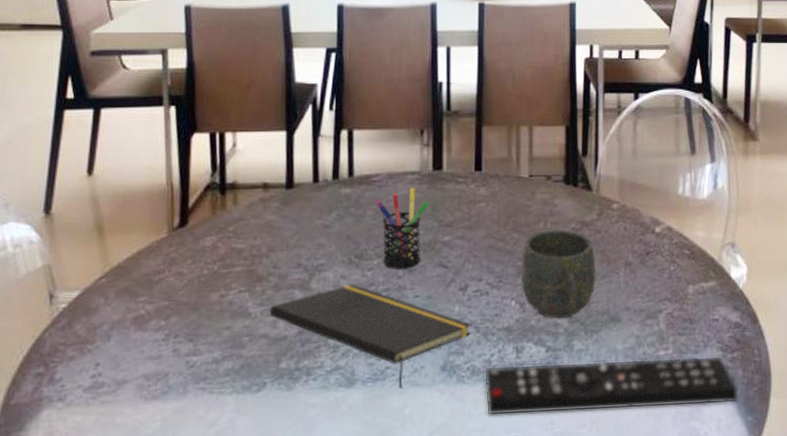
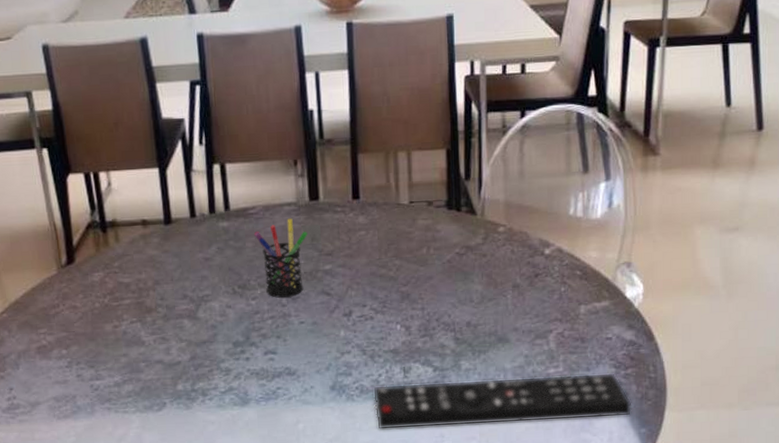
notepad: present [269,284,472,389] -> none [161,312,358,407]
mug: present [521,229,596,319] -> none [404,254,483,341]

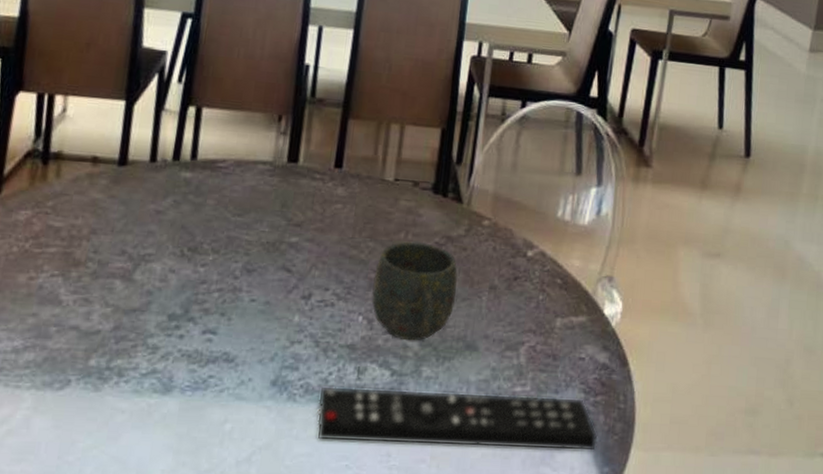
pen holder: present [254,218,308,298] -> none [219,178,279,269]
mug: none [404,254,483,341] -> present [371,241,458,341]

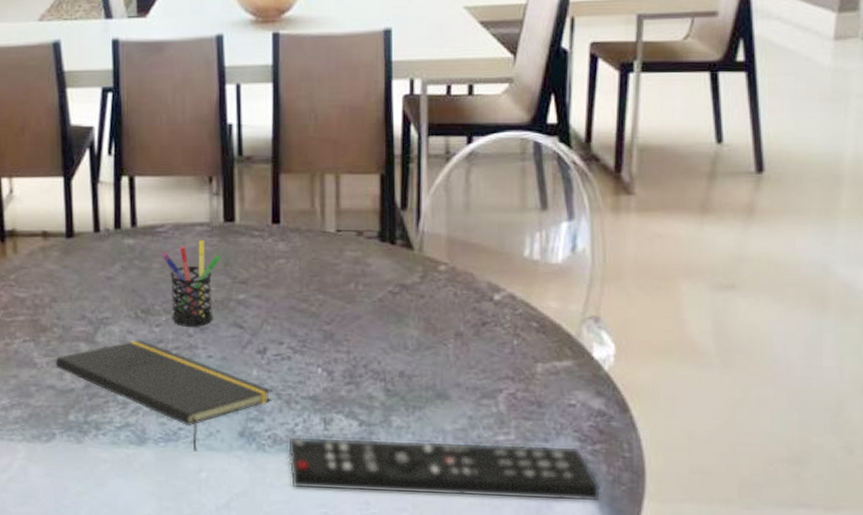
notepad: none [83,279,312,401] -> present [55,340,273,451]
pen holder: none [219,178,279,269] -> present [162,239,221,327]
mug: present [371,241,458,341] -> none [328,292,419,391]

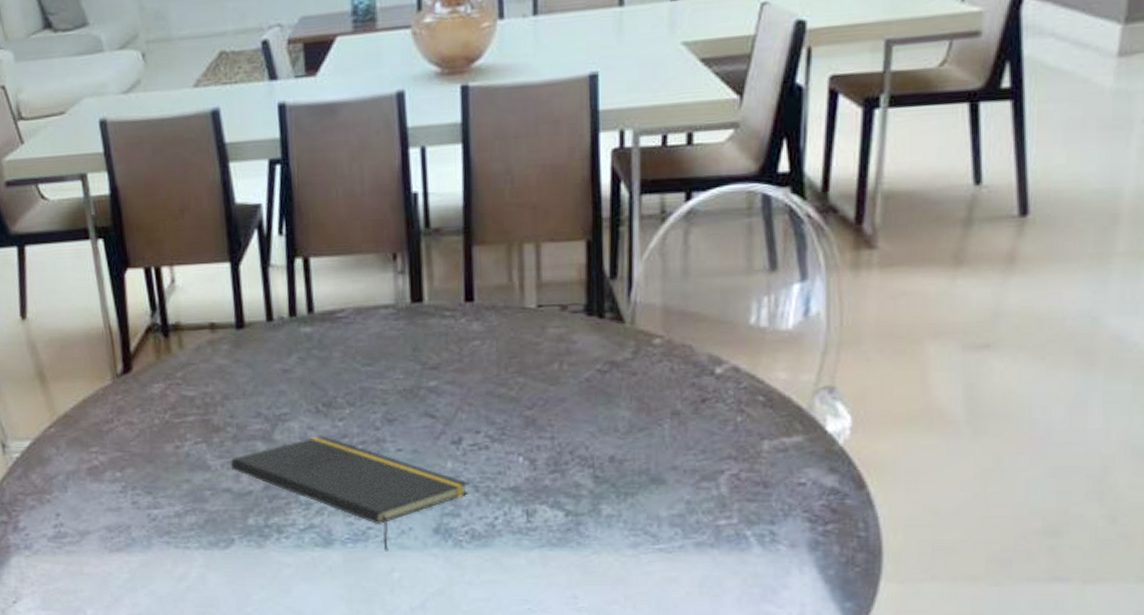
pen holder: present [162,239,221,327] -> none [343,323,408,419]
remote control: present [287,436,601,503] -> none [487,527,833,586]

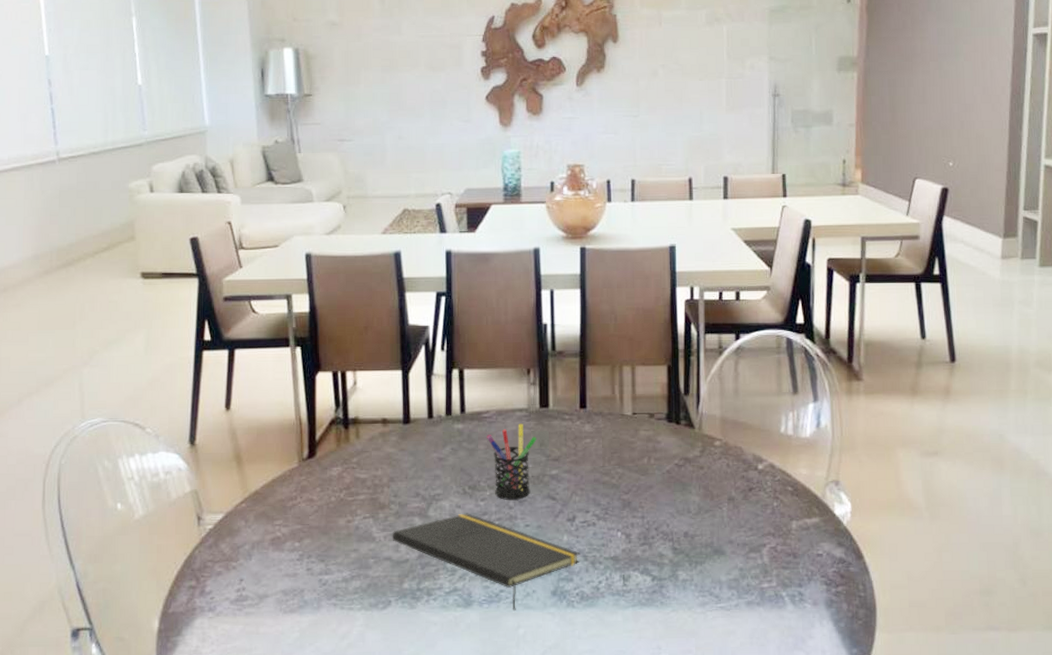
pen holder: none [343,323,408,419] -> present [487,423,537,500]

